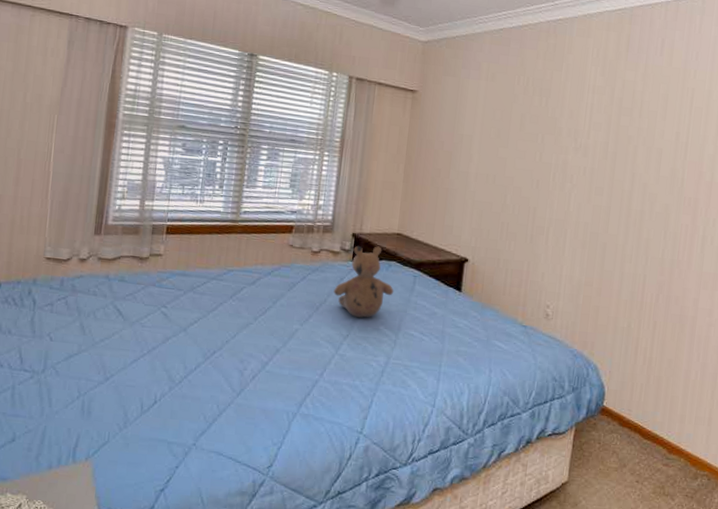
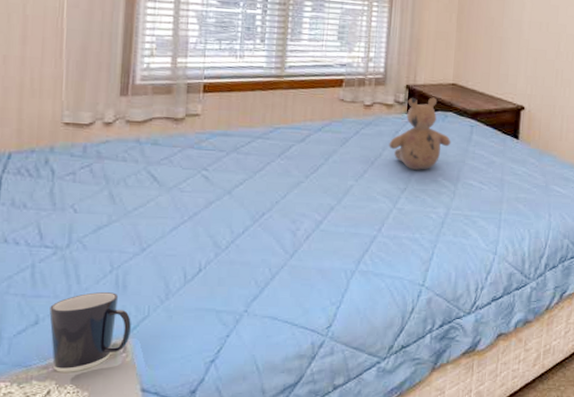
mug: none [24,416,93,489] -> present [49,292,131,372]

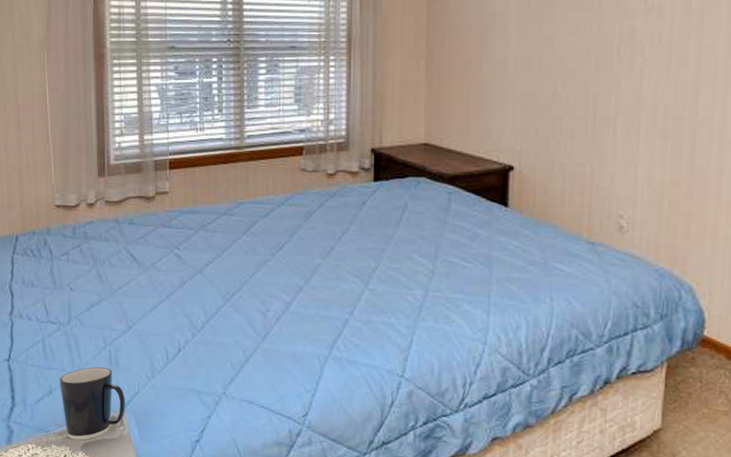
teddy bear: present [389,97,451,170] -> none [356,161,426,246]

